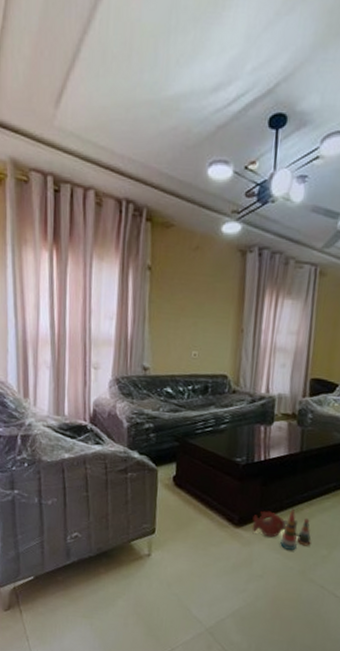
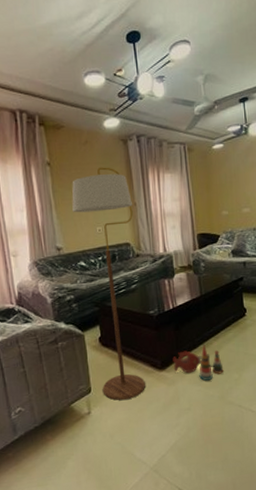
floor lamp: none [167,280,239,550] -> present [72,167,146,400]

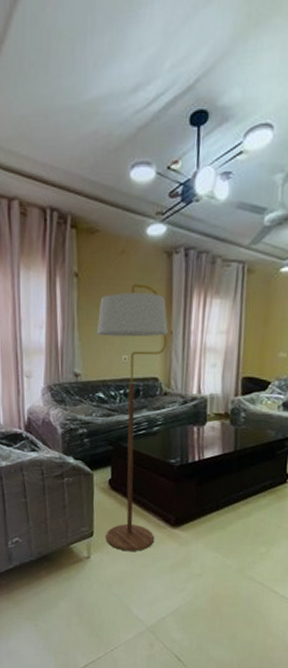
stacking toy: present [173,344,224,381] -> none [188,507,249,548]

